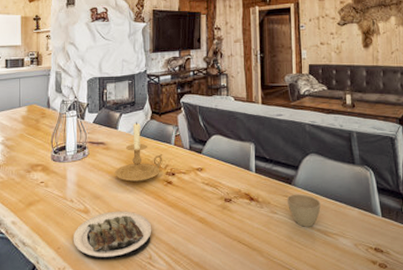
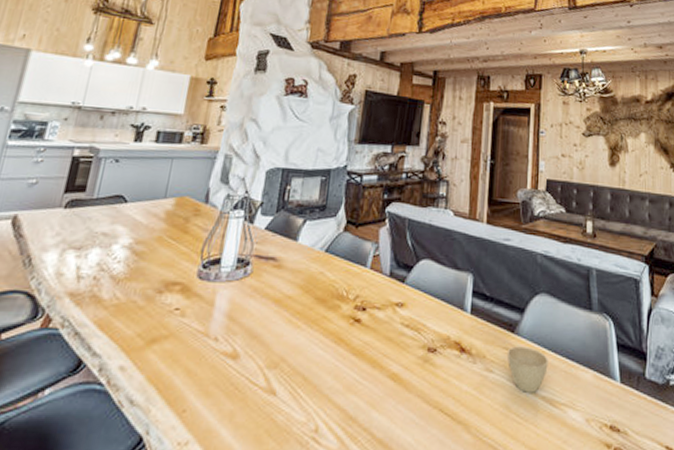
plate: present [73,211,152,261] -> none [207,358,325,433]
candle holder: present [114,121,163,182] -> none [283,232,354,317]

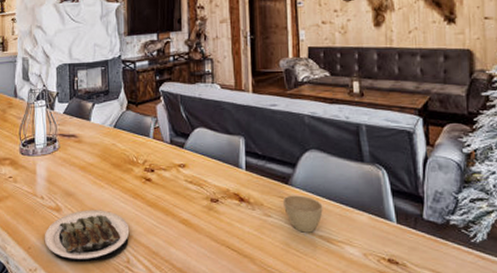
plate: none [207,358,325,433] -> present [44,210,130,263]

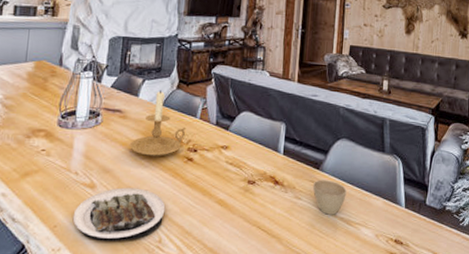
candle holder: none [87,112,141,178] -> present [129,89,186,156]

